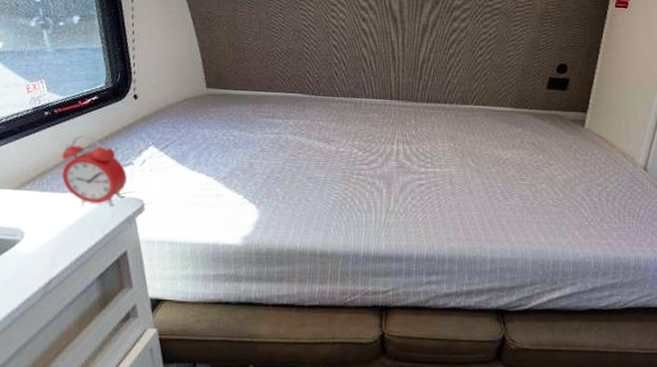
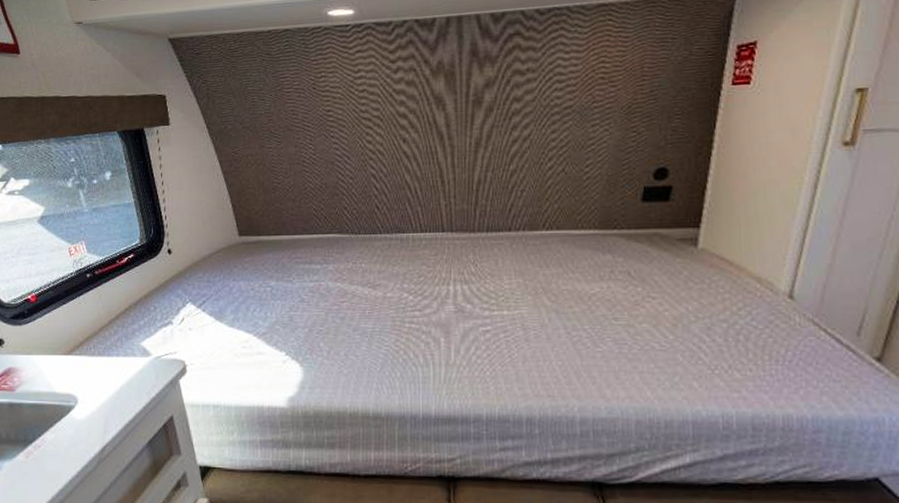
alarm clock: present [61,134,127,206] -> none [105,295,167,369]

